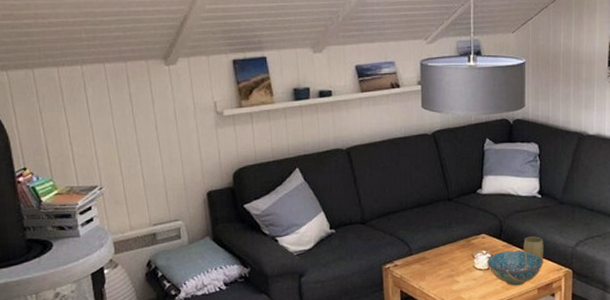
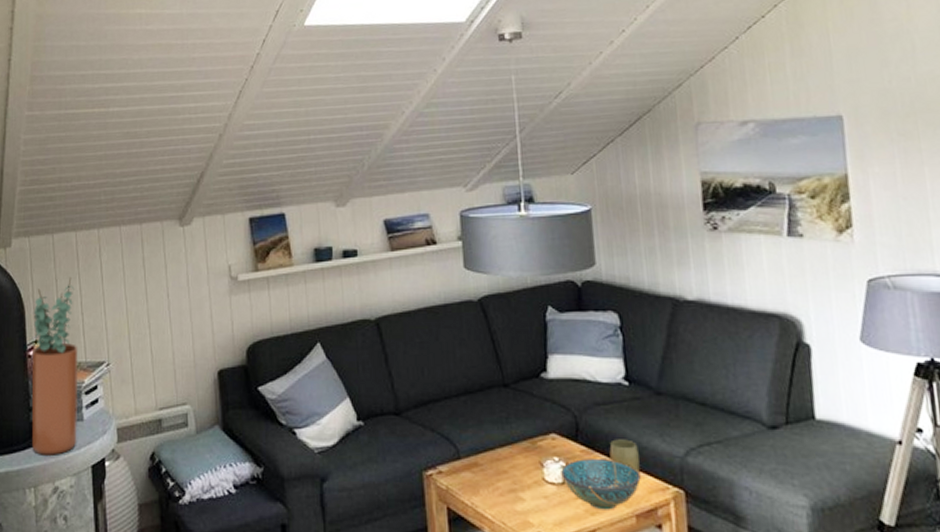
vase: none [18,109,75,267] -> present [31,276,78,455]

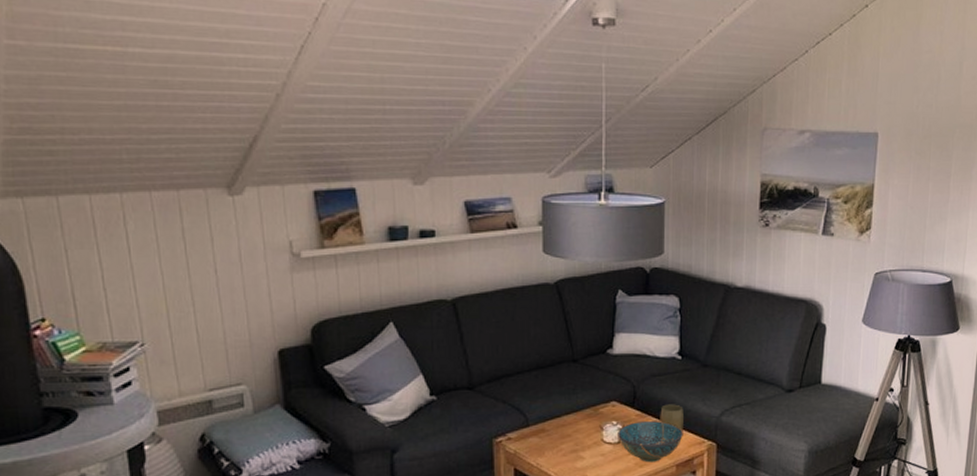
vase: present [31,276,78,455] -> none [36,246,107,443]

